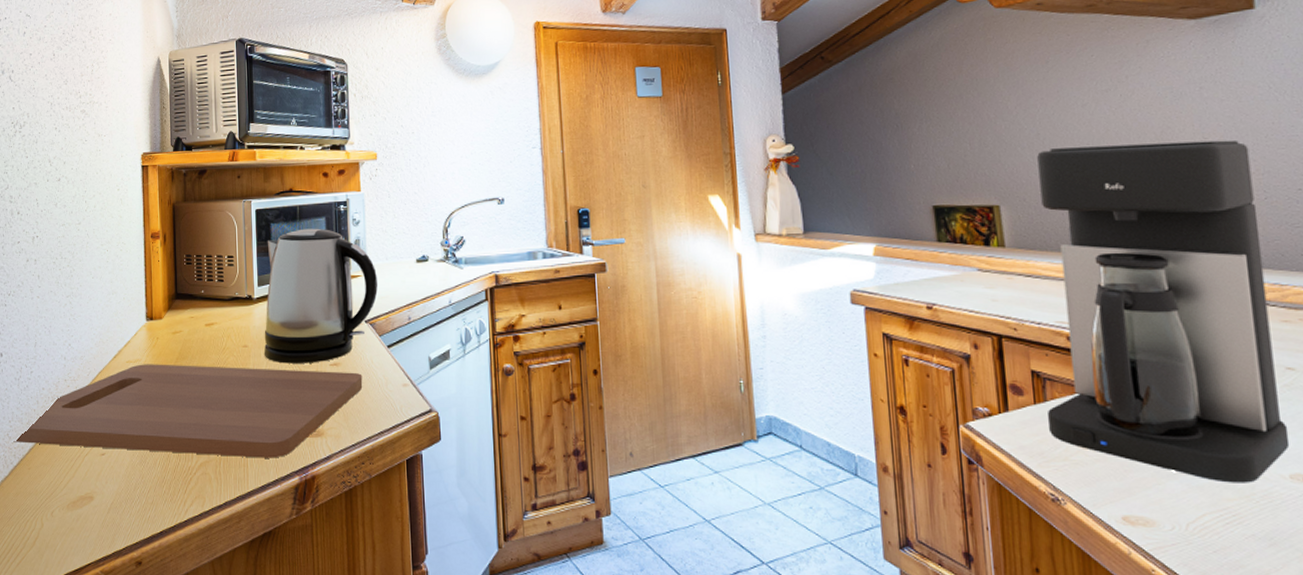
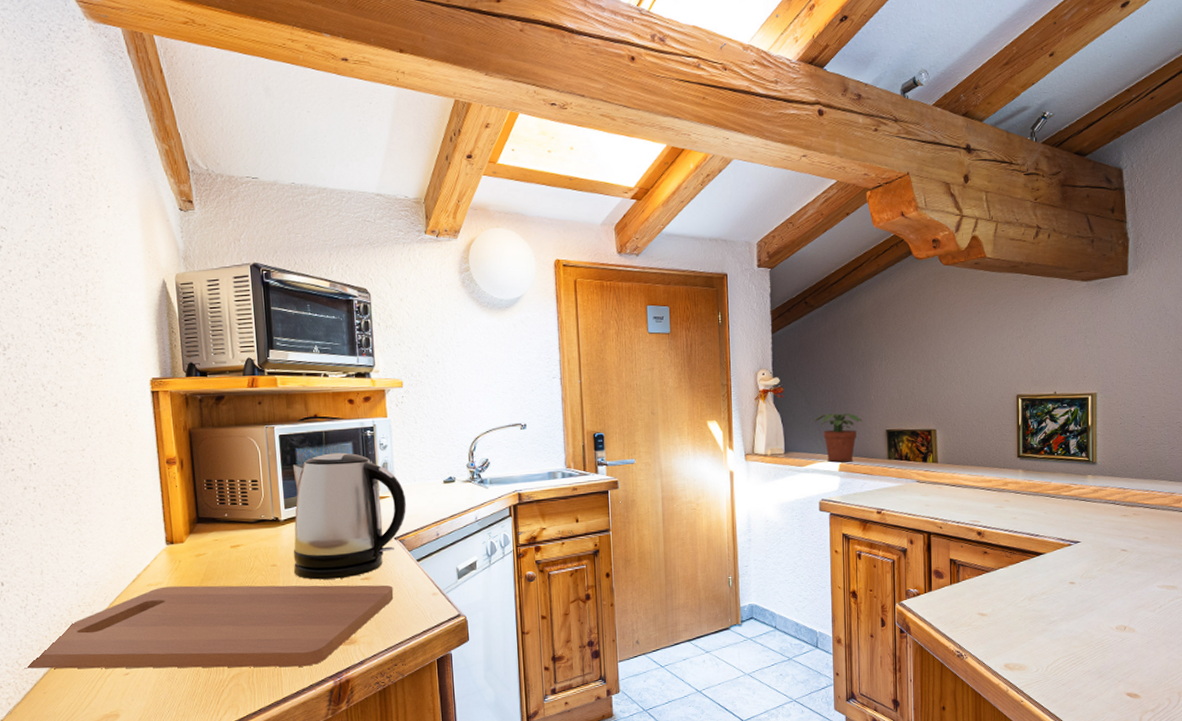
potted plant: none [839,185,902,245] -> present [815,413,863,463]
coffee maker: present [1037,140,1290,483] -> none [960,378,1118,635]

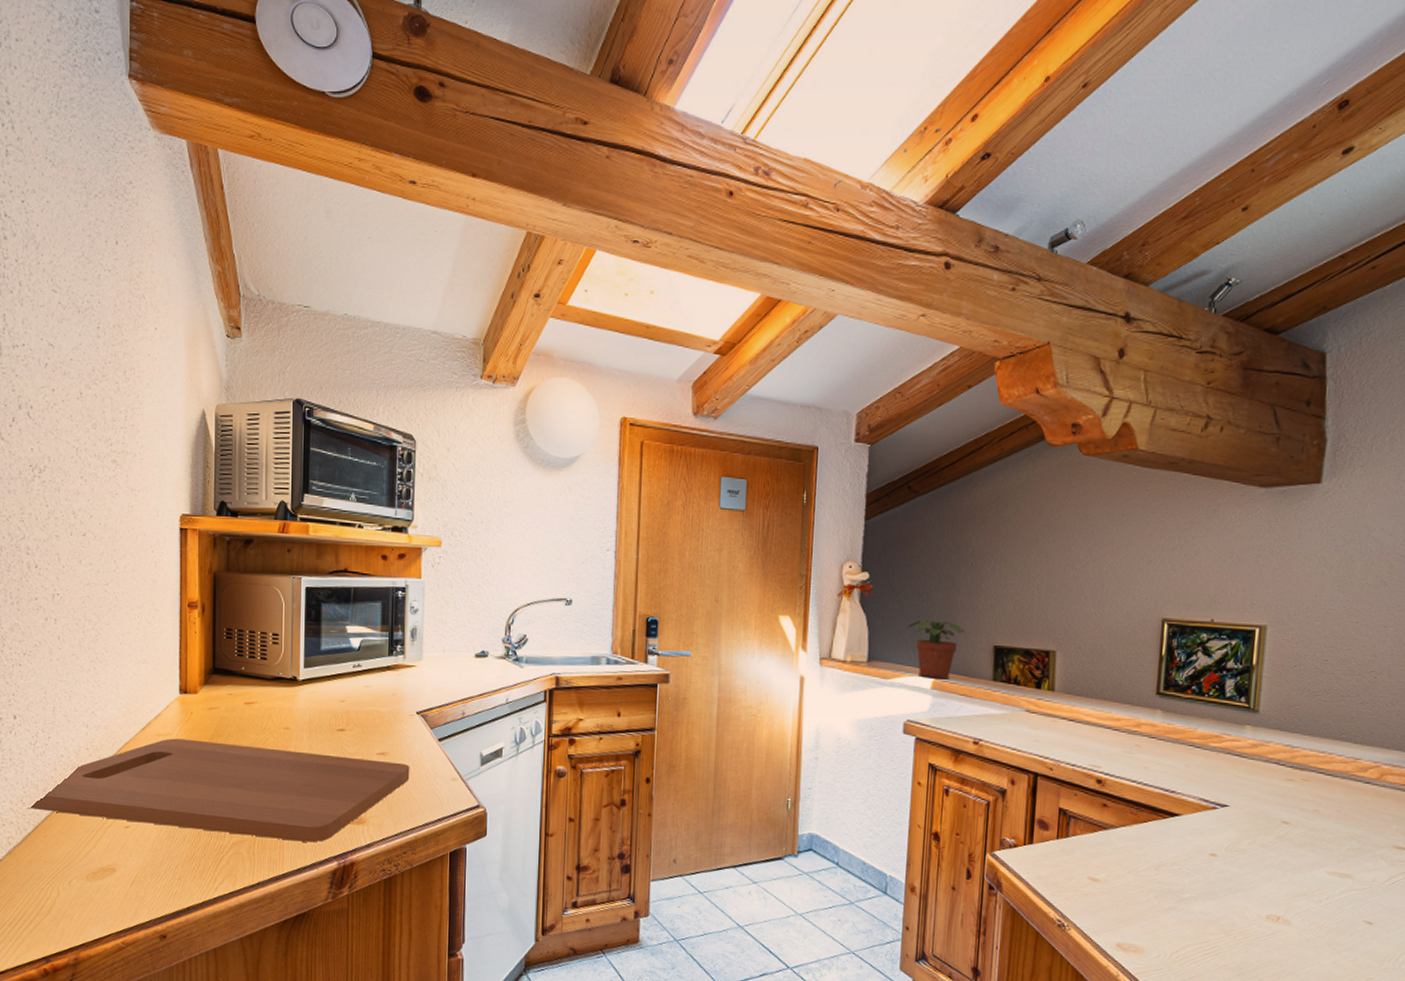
kettle: present [292,452,406,580] -> none [306,612,433,751]

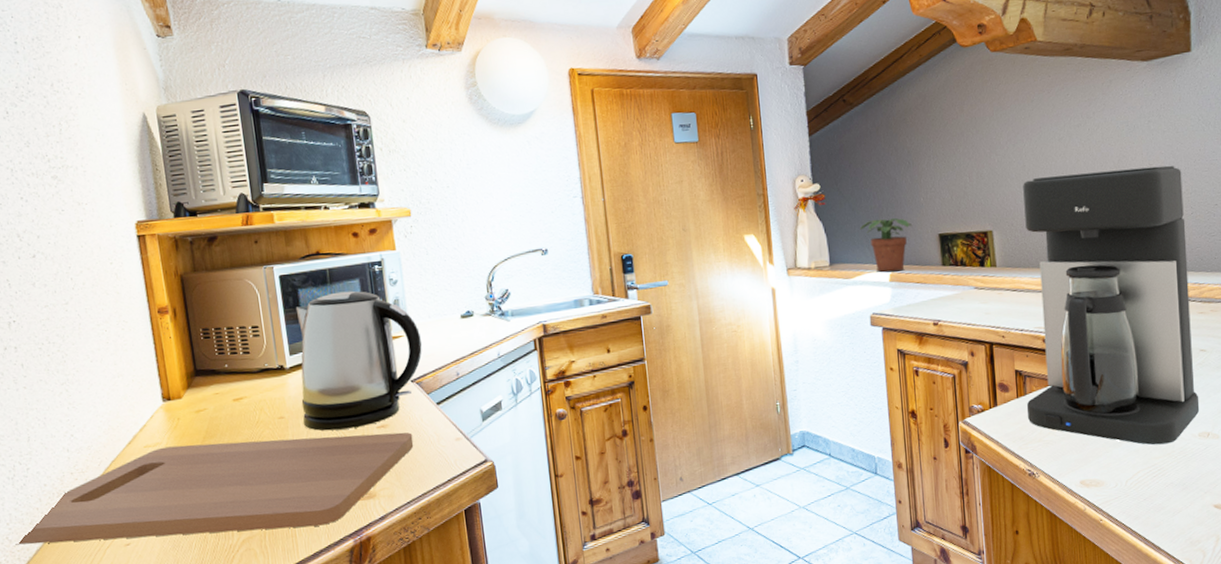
kettle: none [306,612,433,751] -> present [295,291,422,431]
coffee maker: none [1066,601,1290,921] -> present [1023,165,1200,446]

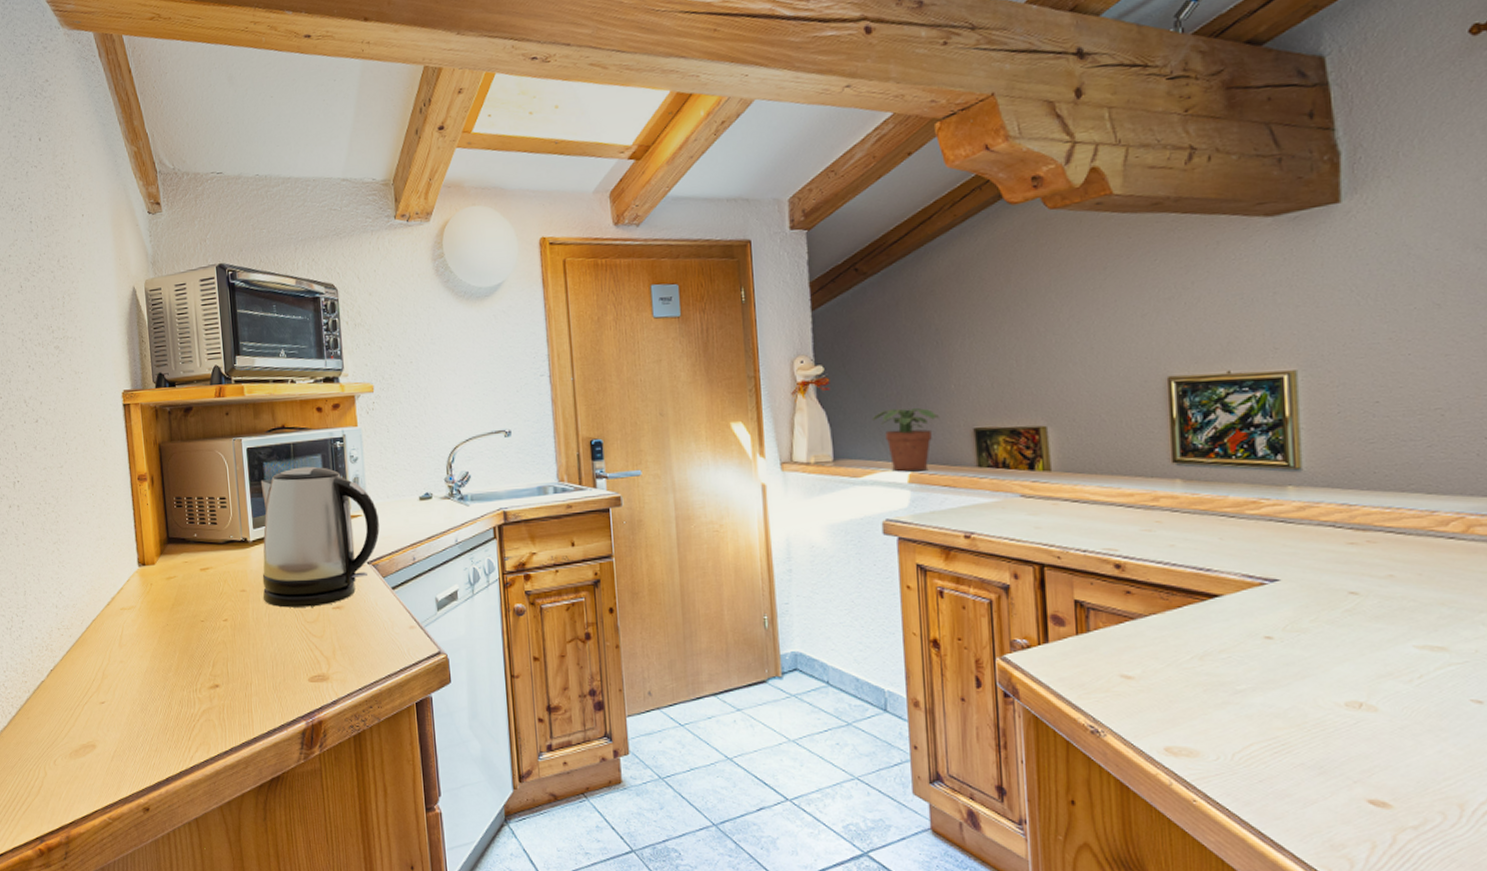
cutting board: present [15,432,414,545] -> none [10,610,368,704]
coffee maker: present [1023,165,1200,446] -> none [1090,349,1348,712]

